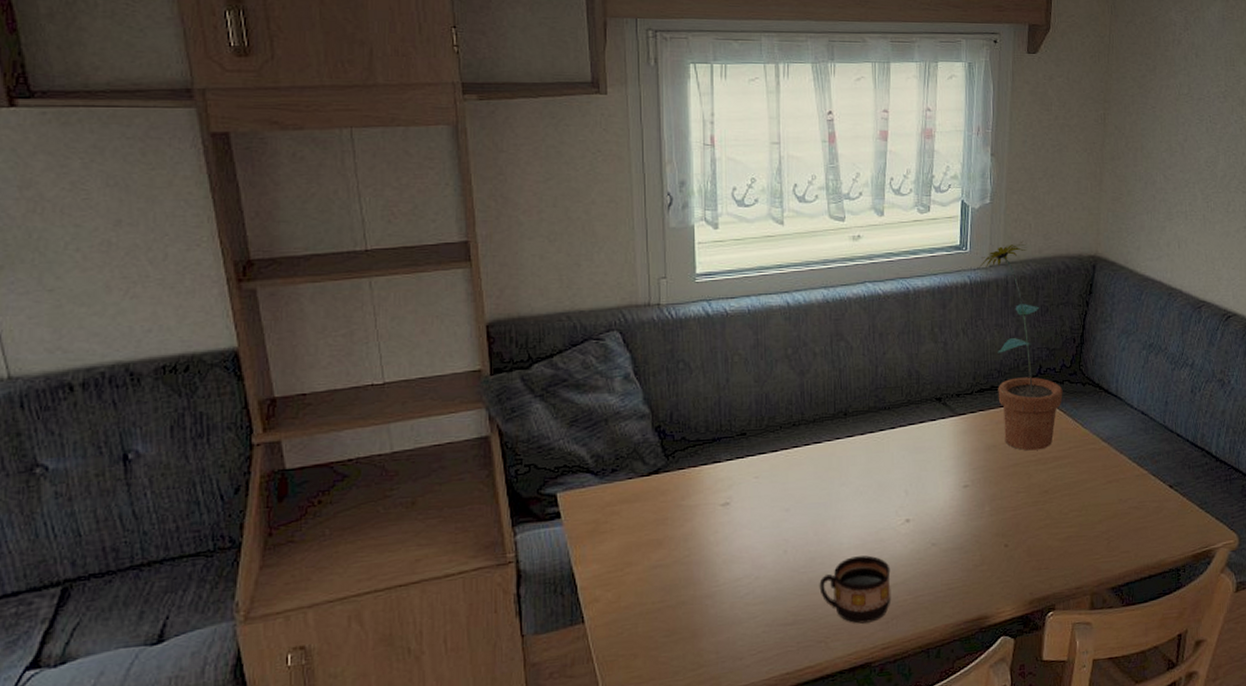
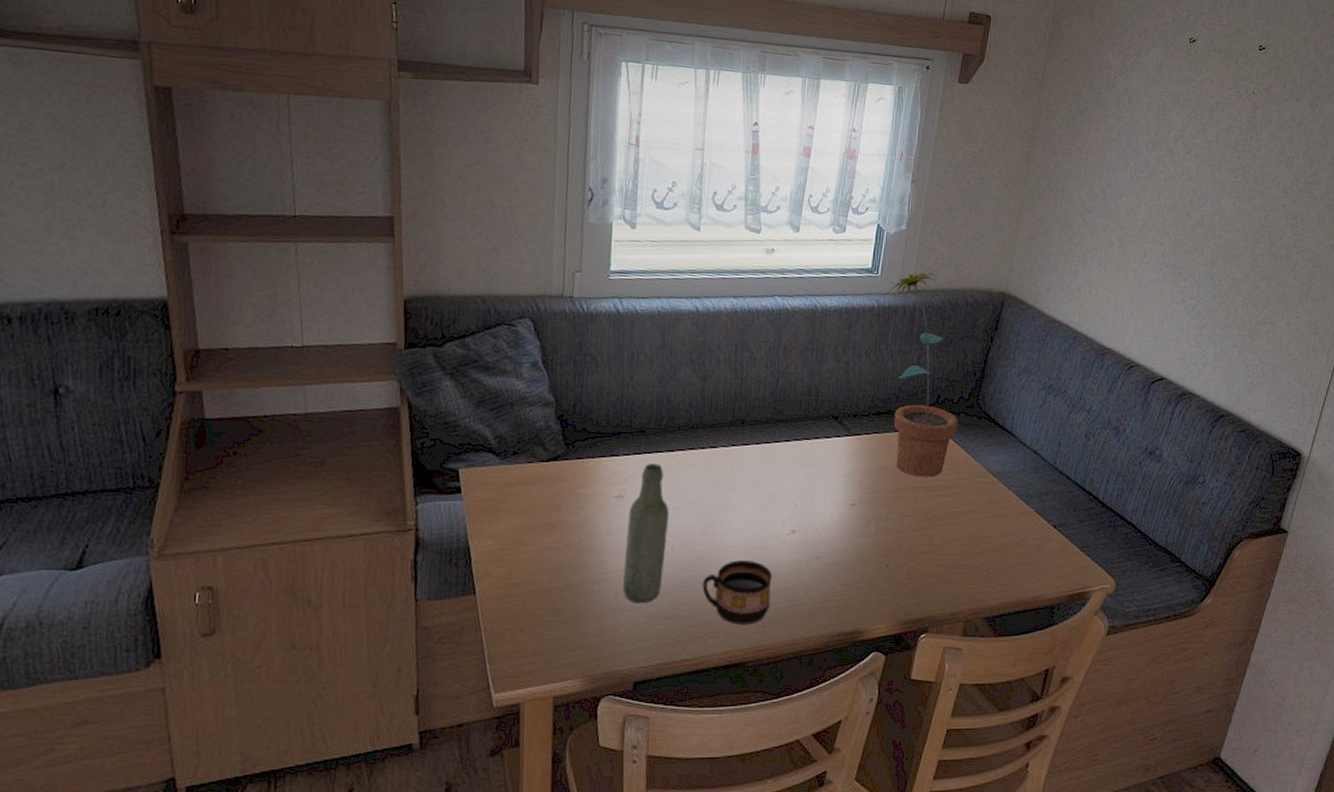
bottle: none [736,465,779,614] -> present [623,463,669,604]

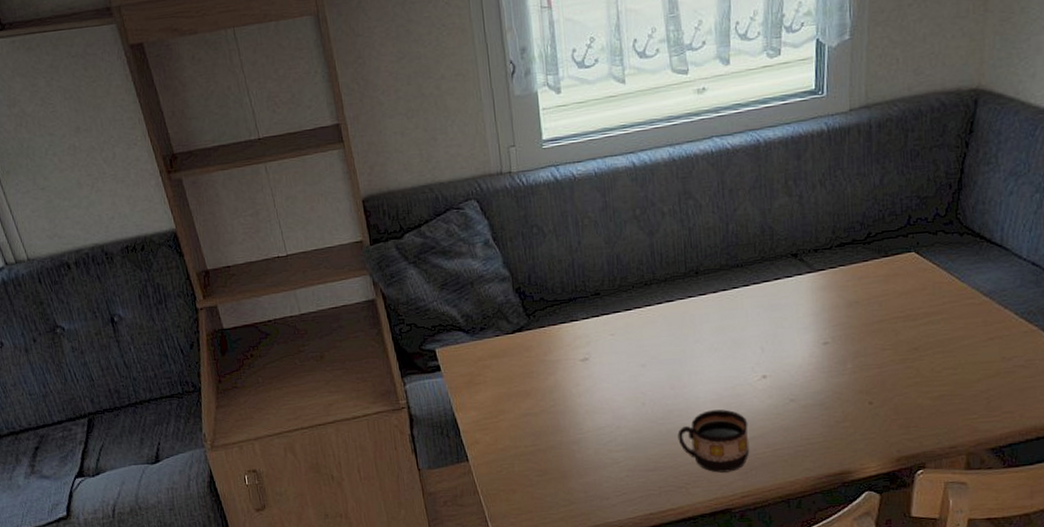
bottle: present [623,463,669,604] -> none [595,323,638,459]
potted plant: present [886,270,958,477] -> none [835,78,936,307]

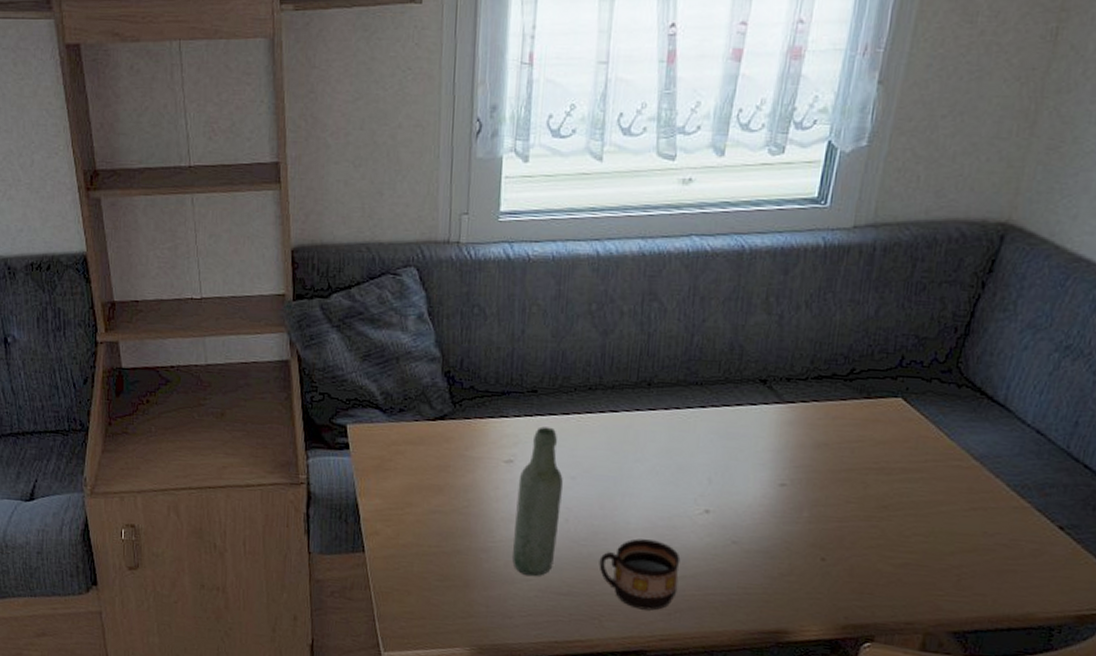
bottle: none [595,323,638,459] -> present [512,426,563,577]

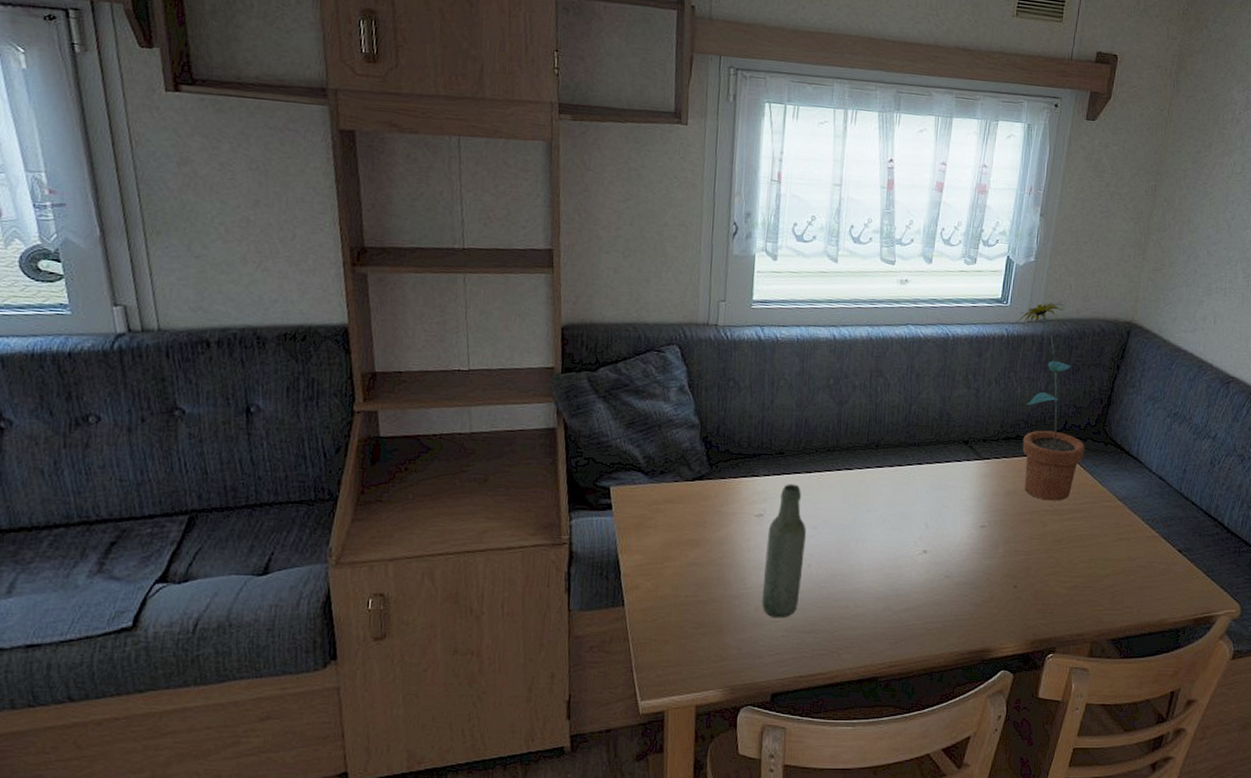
cup: present [599,538,681,611] -> none [837,578,905,641]
potted plant: none [836,197,929,457] -> present [1015,300,1085,501]

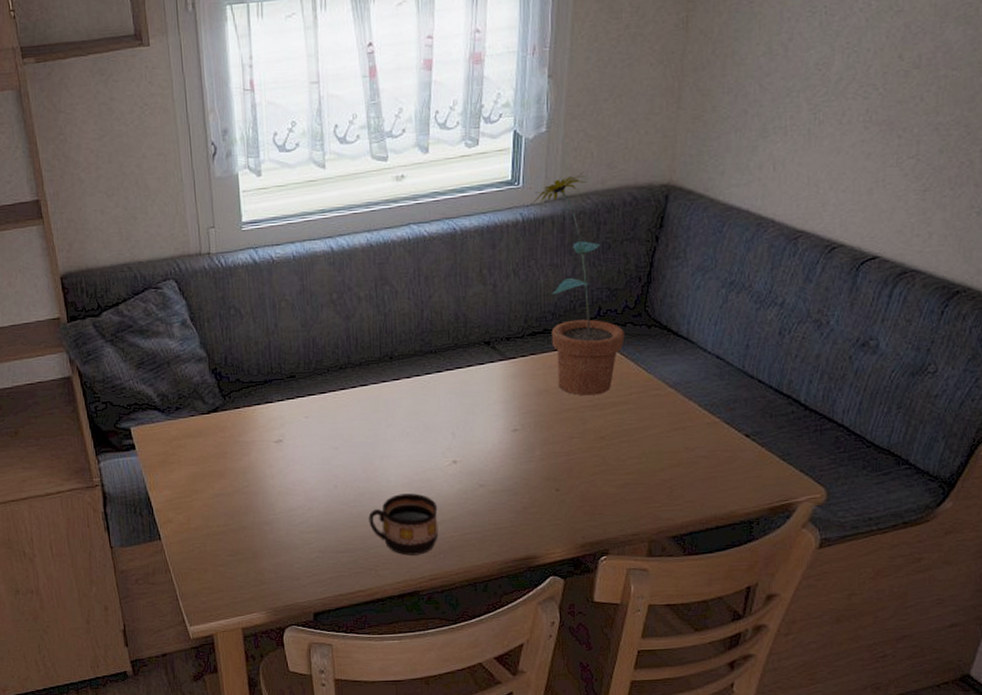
bottle: present [762,484,806,618] -> none [289,406,330,541]
cup: none [837,578,905,641] -> present [368,493,439,556]

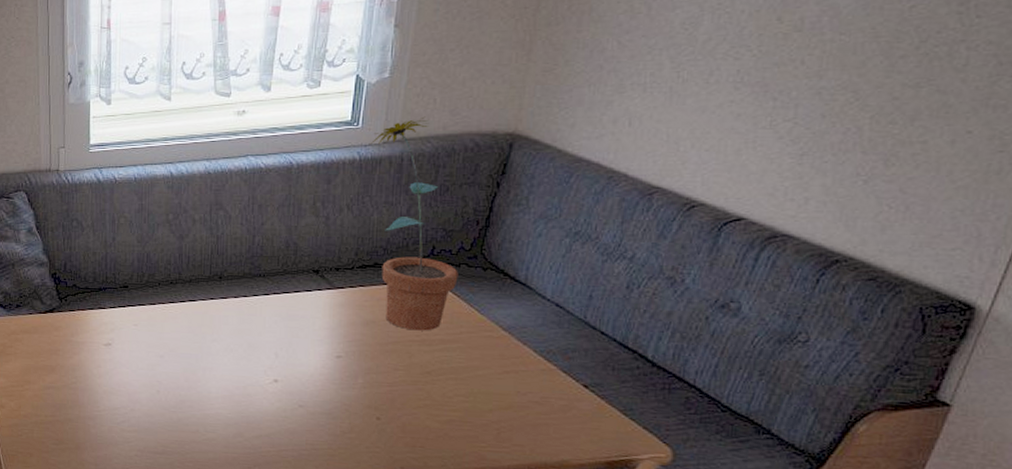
cup: present [368,493,439,556] -> none [187,405,256,465]

